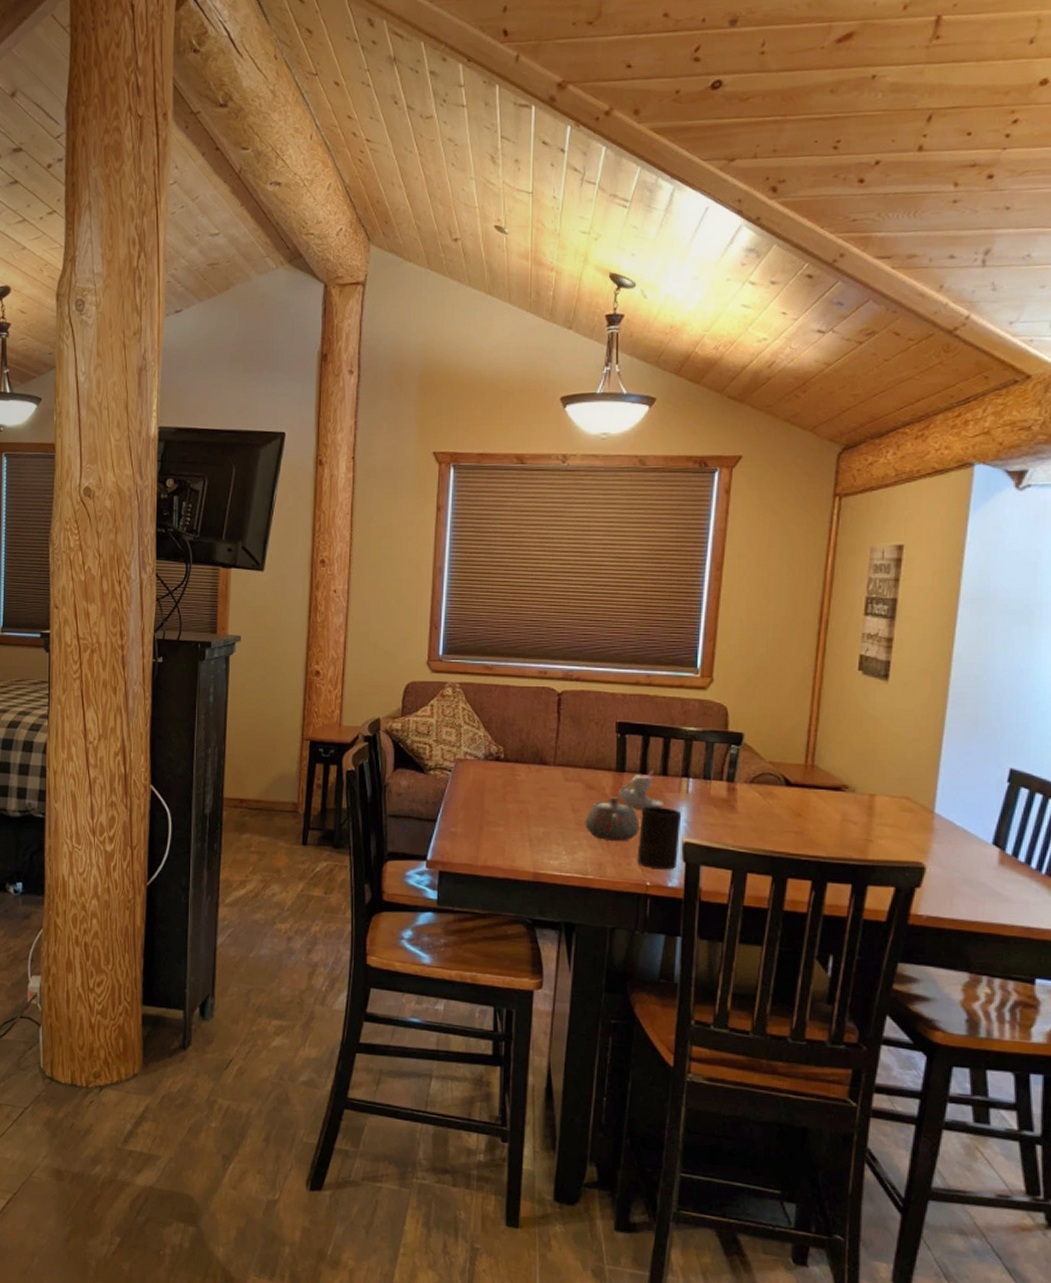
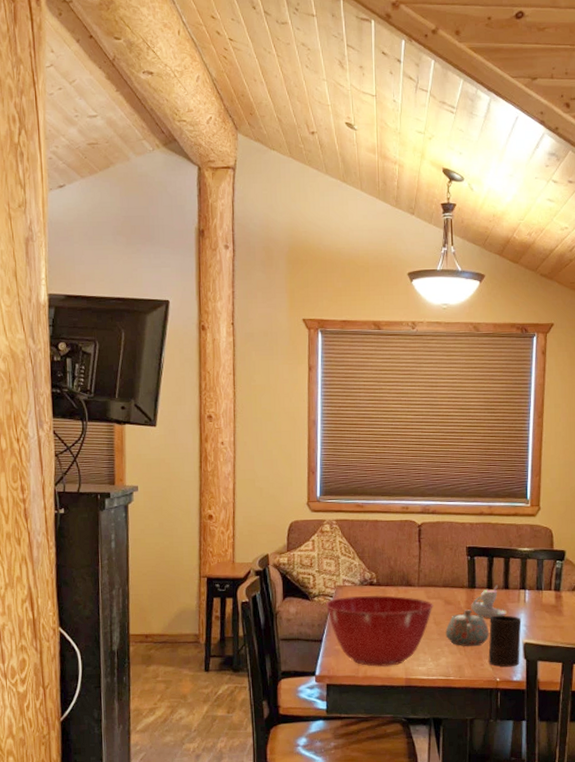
mixing bowl: none [442,771,573,857] -> present [325,595,434,667]

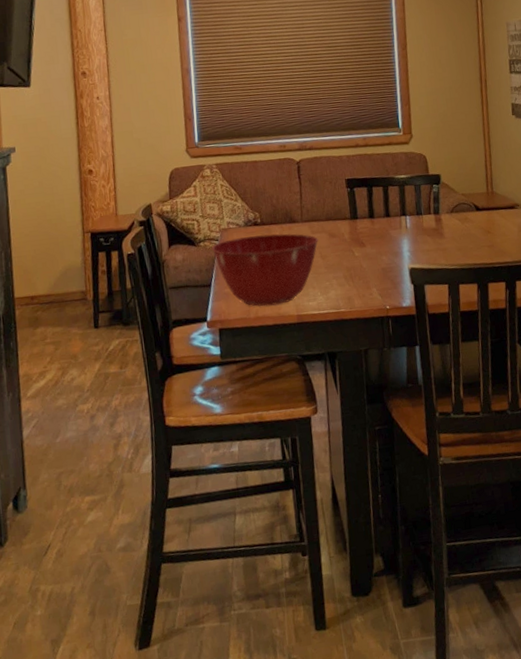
teapot: present [445,609,489,647] -> none [332,240,375,278]
candle: present [471,584,508,618] -> none [355,213,391,247]
cup: present [488,615,522,667] -> none [374,242,407,295]

